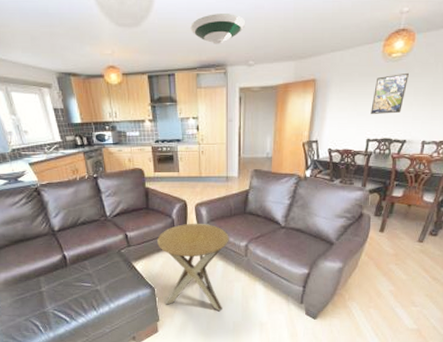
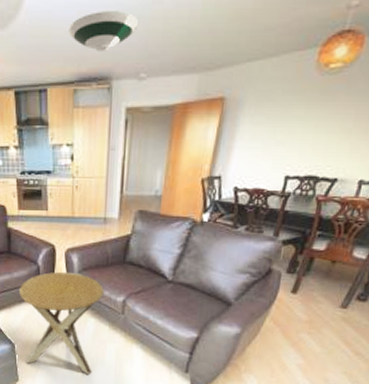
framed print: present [371,72,409,115] -> none [293,89,350,145]

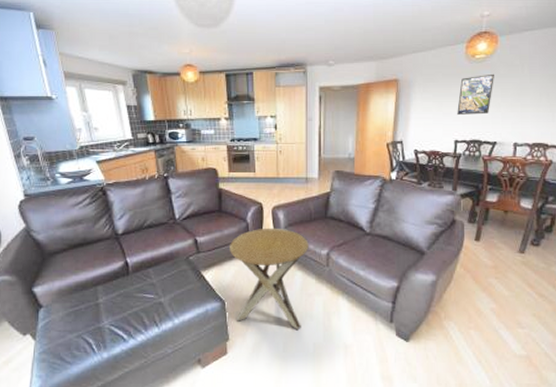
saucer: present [68,11,139,52] -> none [270,16,326,45]
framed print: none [293,89,350,145] -> present [457,73,494,116]

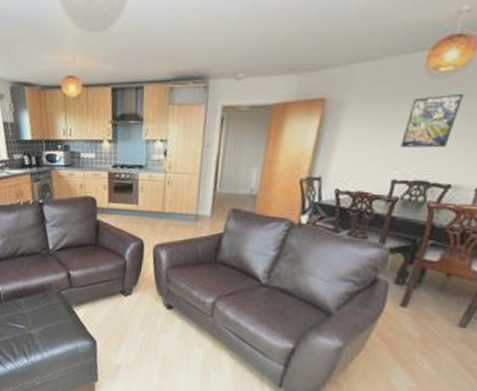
side table: present [230,228,309,329] -> none [104,267,193,380]

